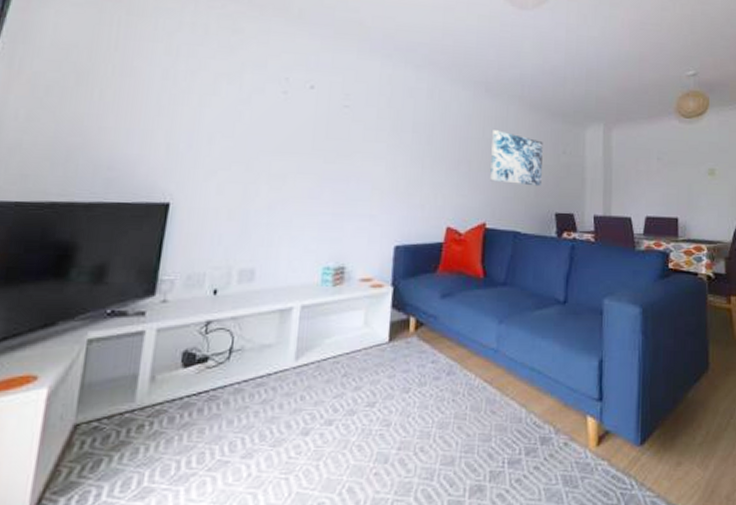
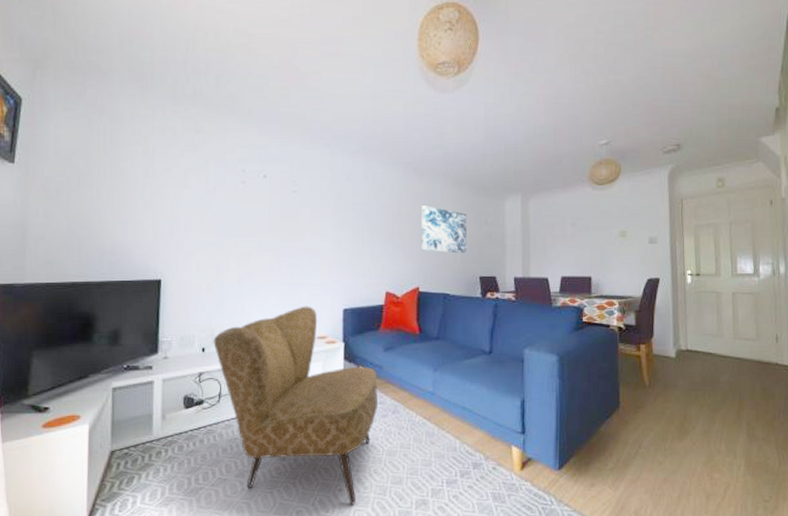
armchair: none [229,241,431,493] -> present [213,306,379,505]

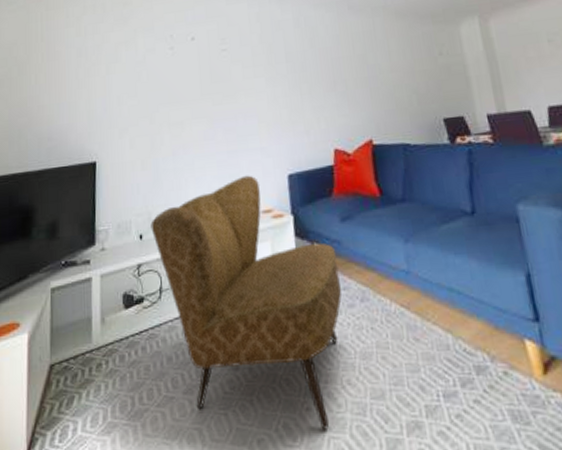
wall art: present [421,205,467,254] -> none [362,44,423,97]

